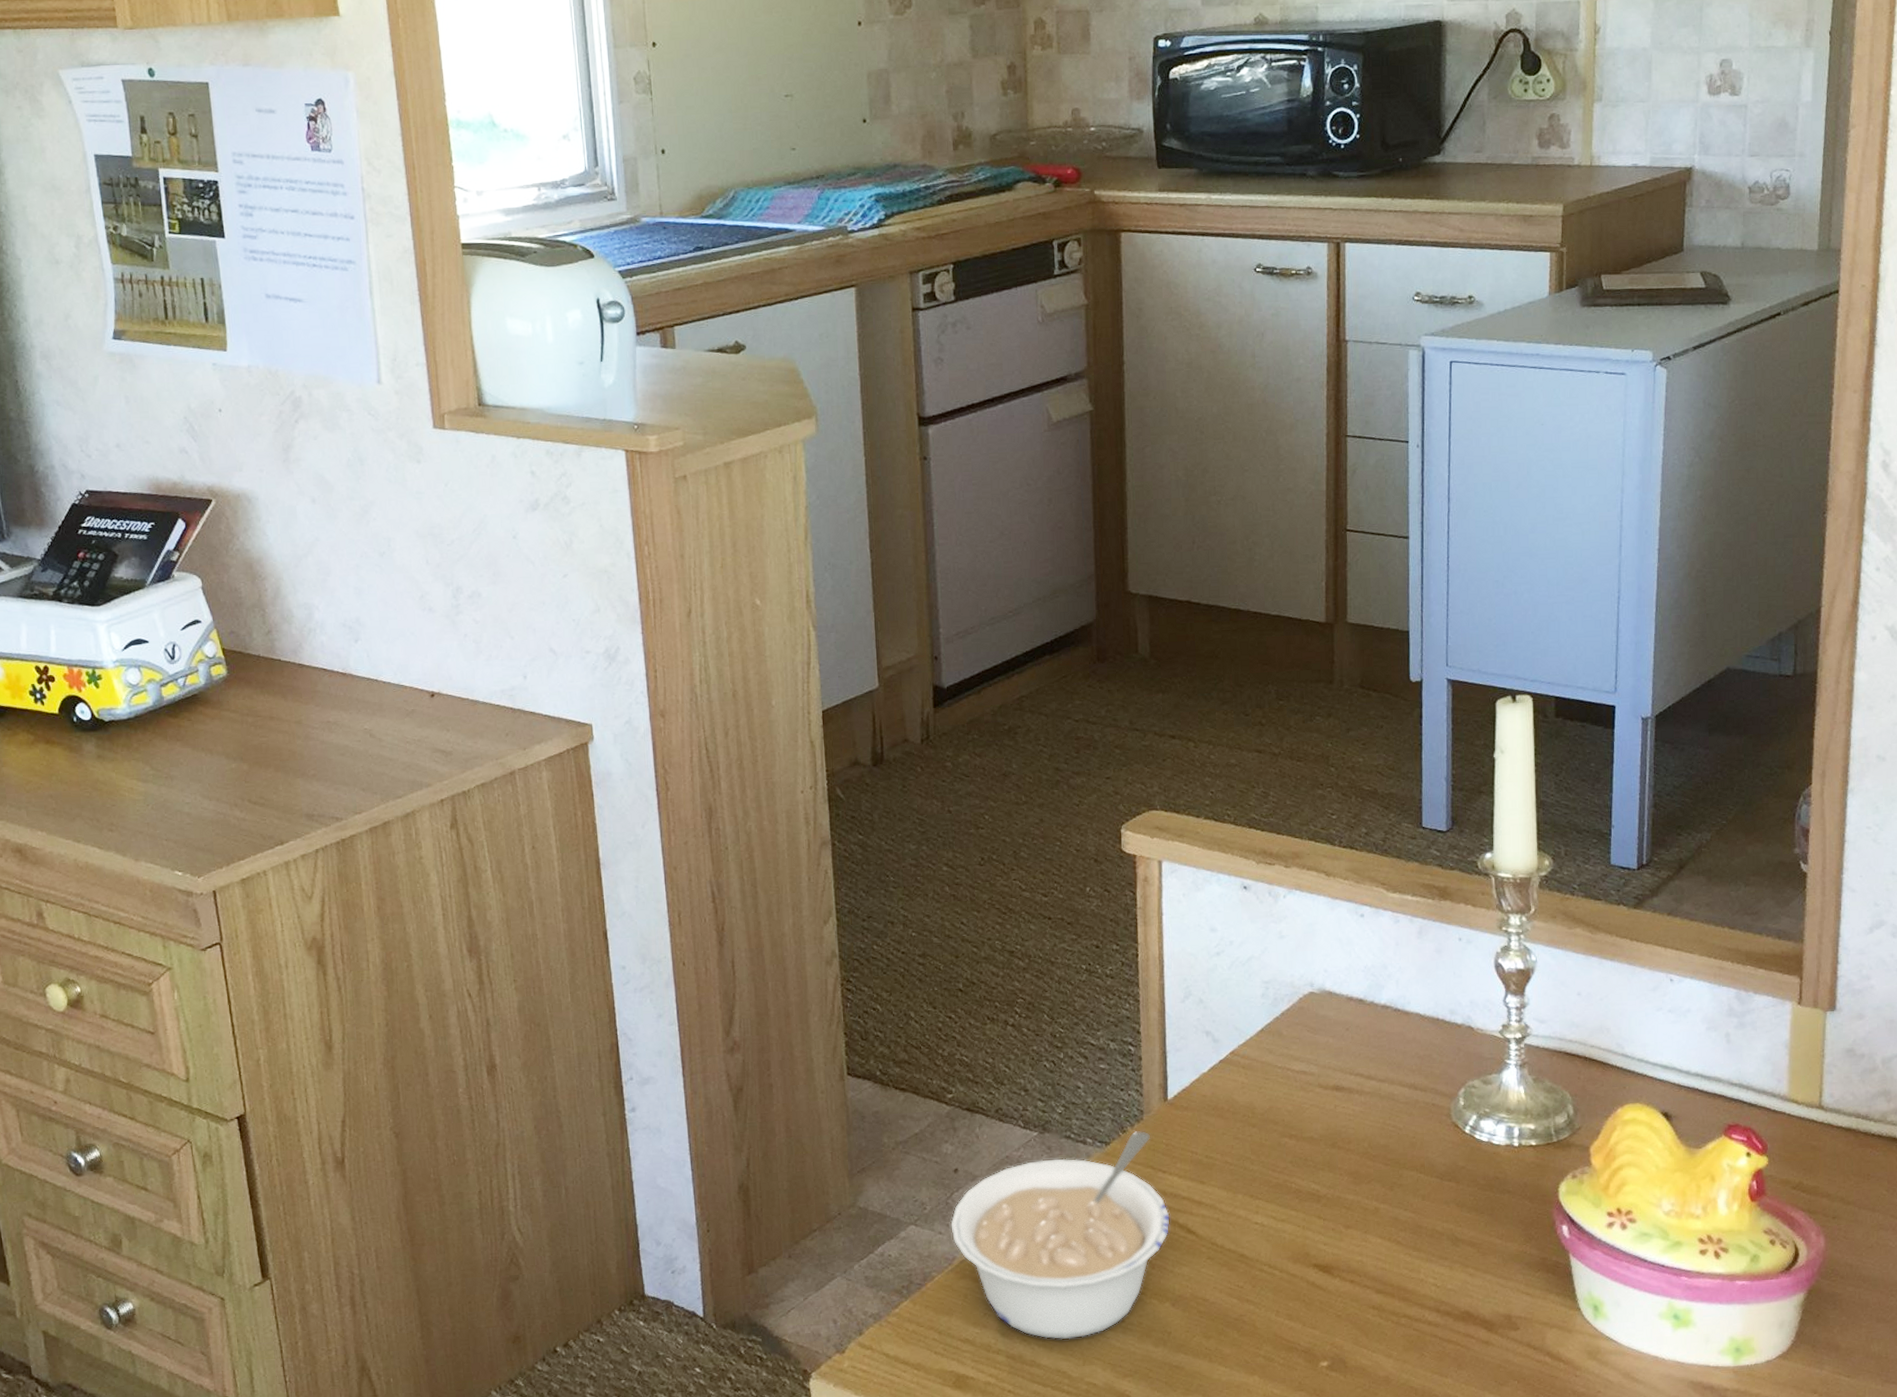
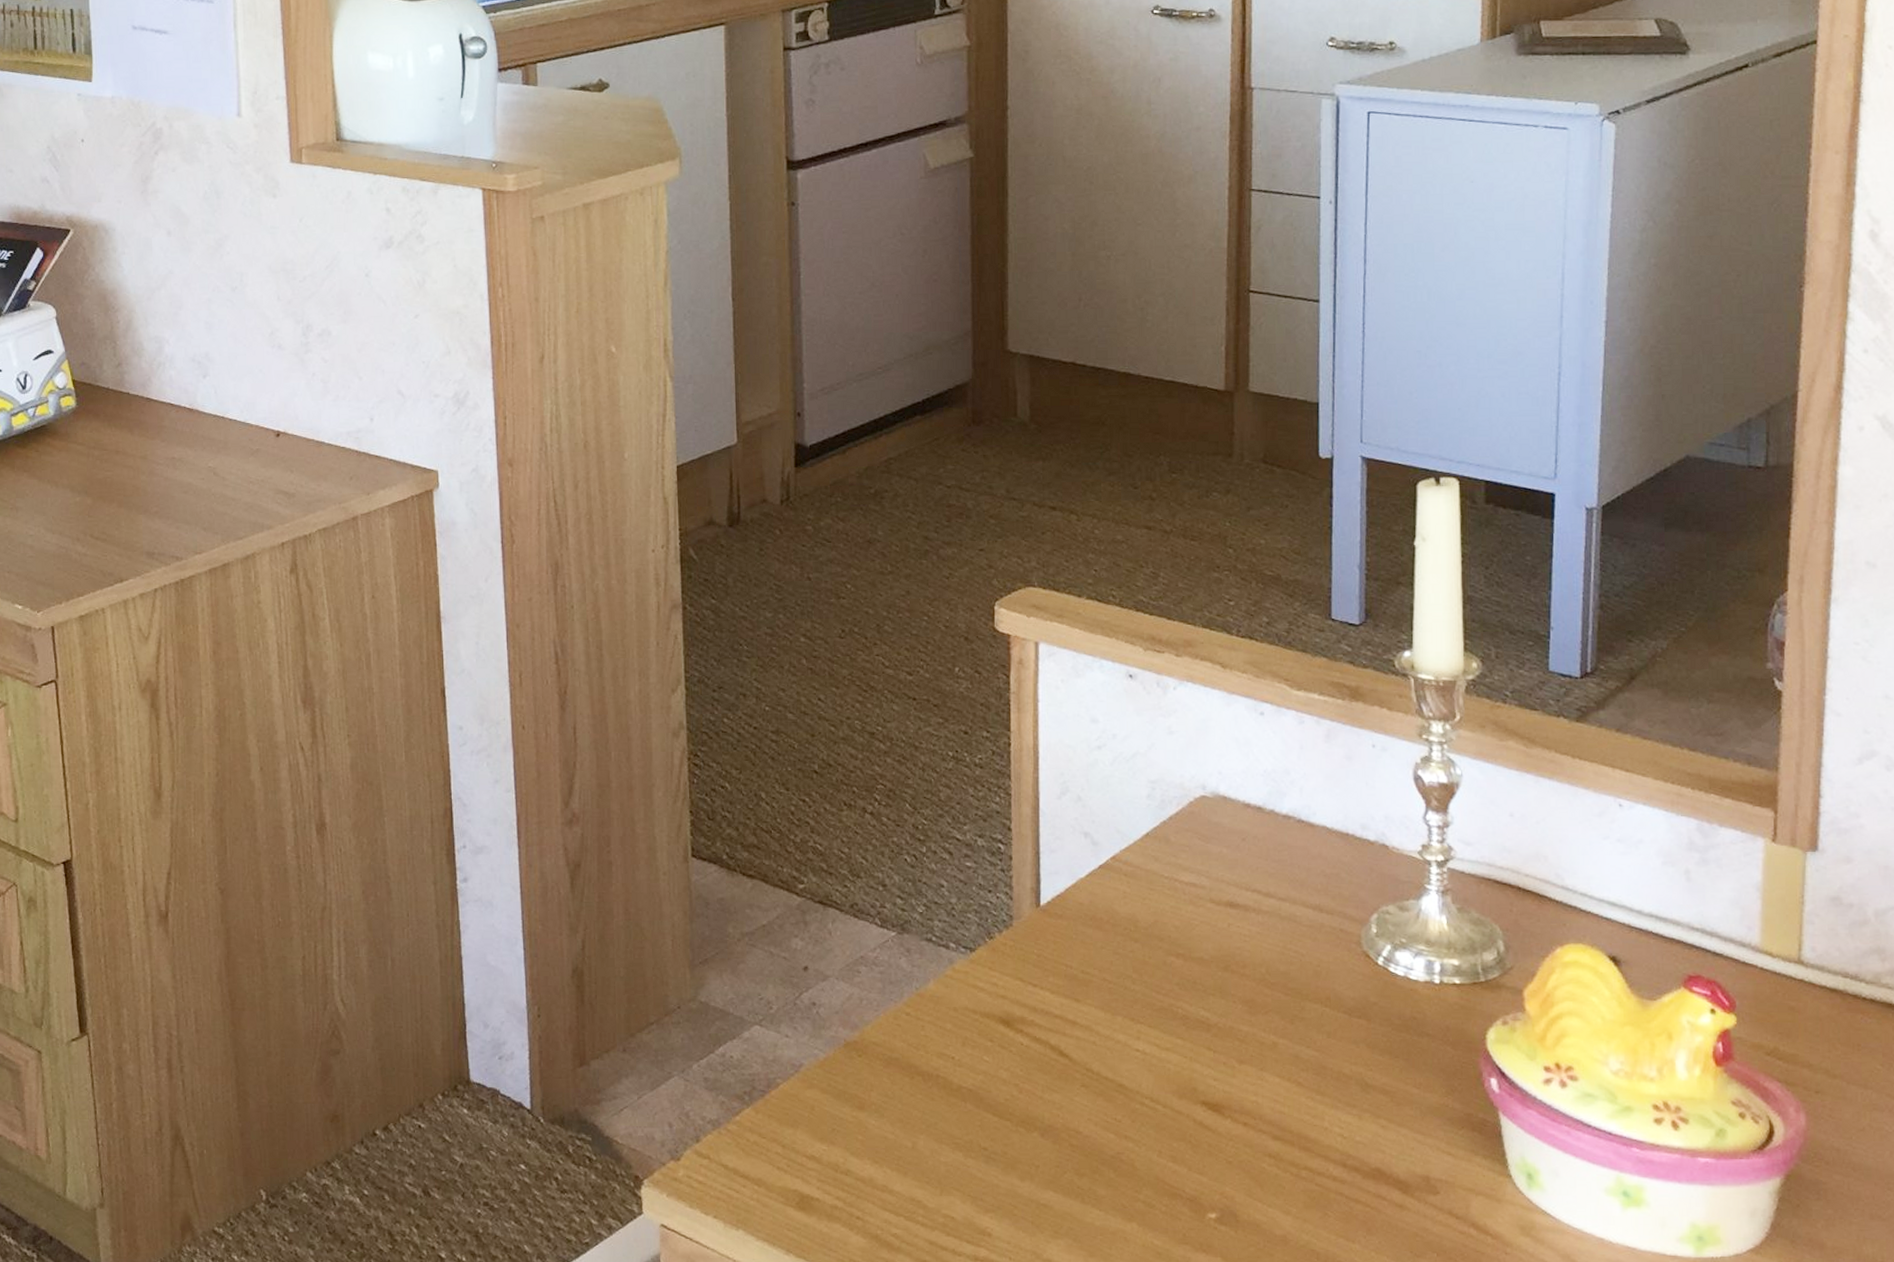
legume: present [950,1131,1170,1340] -> none [798,938,1040,1165]

